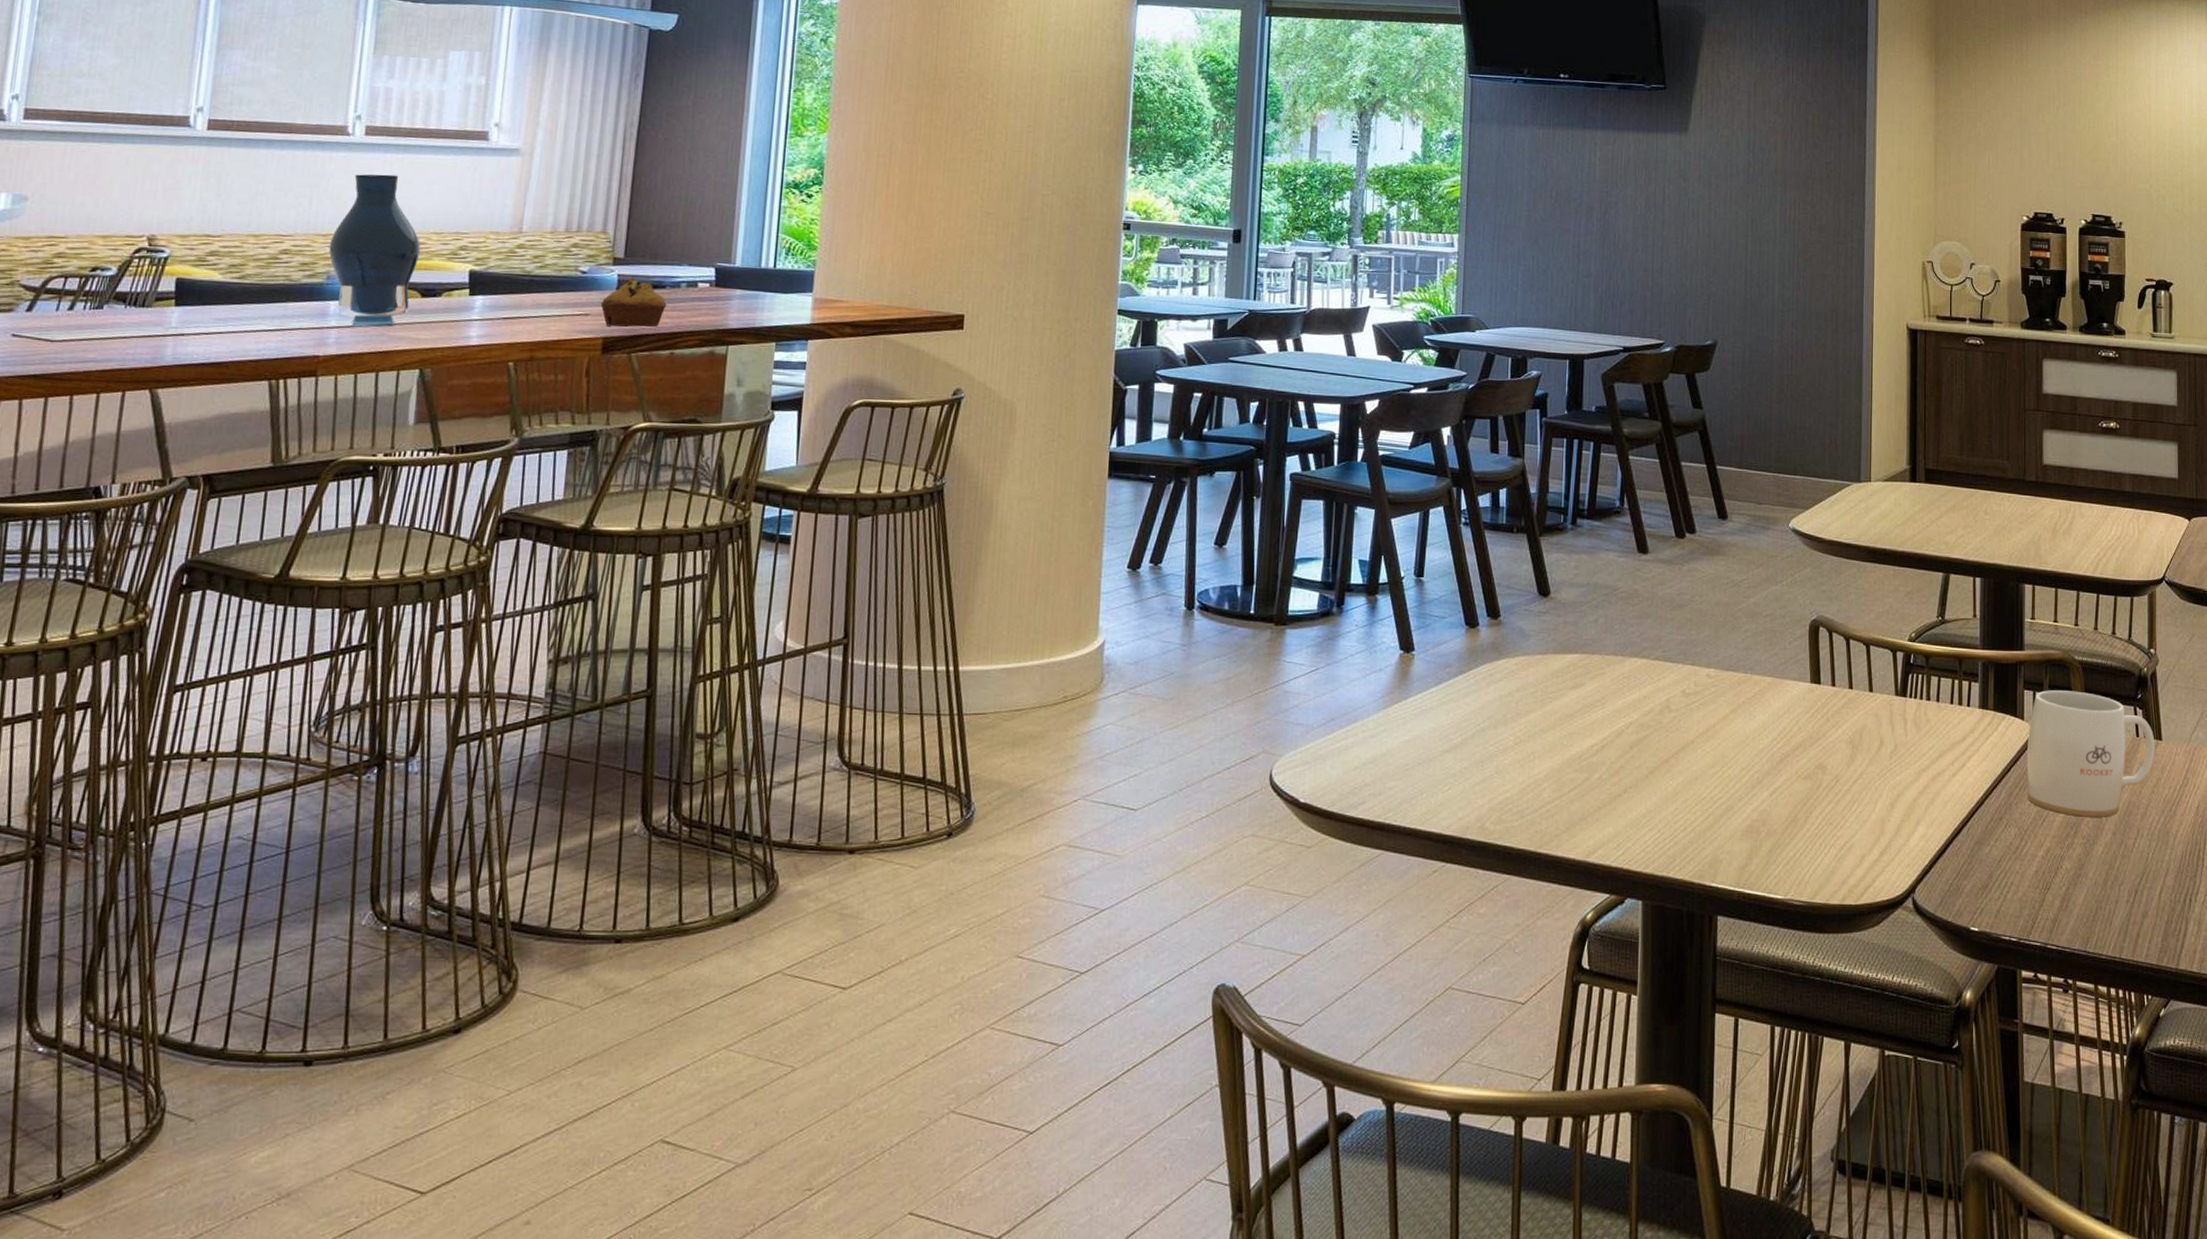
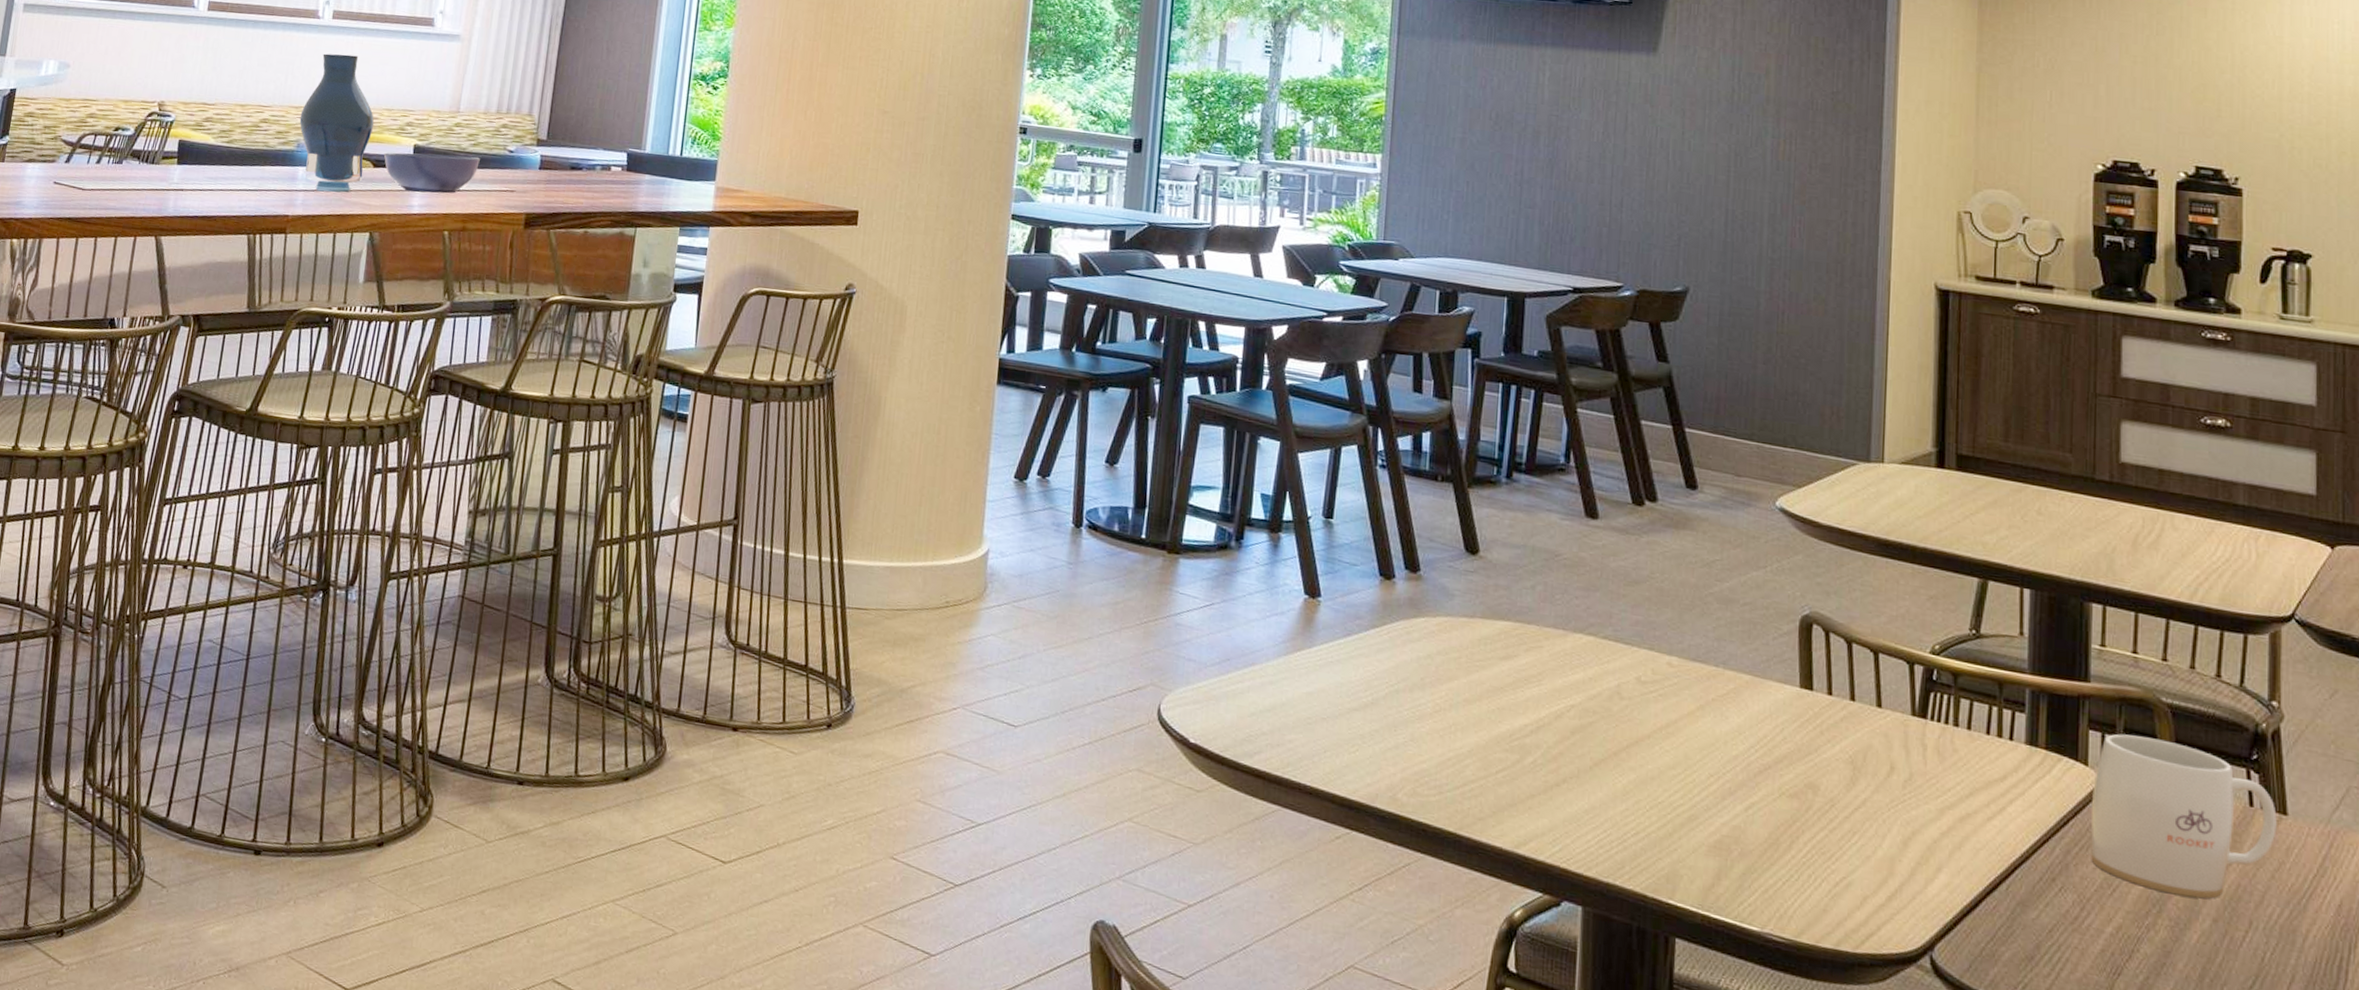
bowl: none [433,279,548,322] -> present [383,152,480,194]
muffin: present [600,278,667,328] -> none [524,159,583,206]

